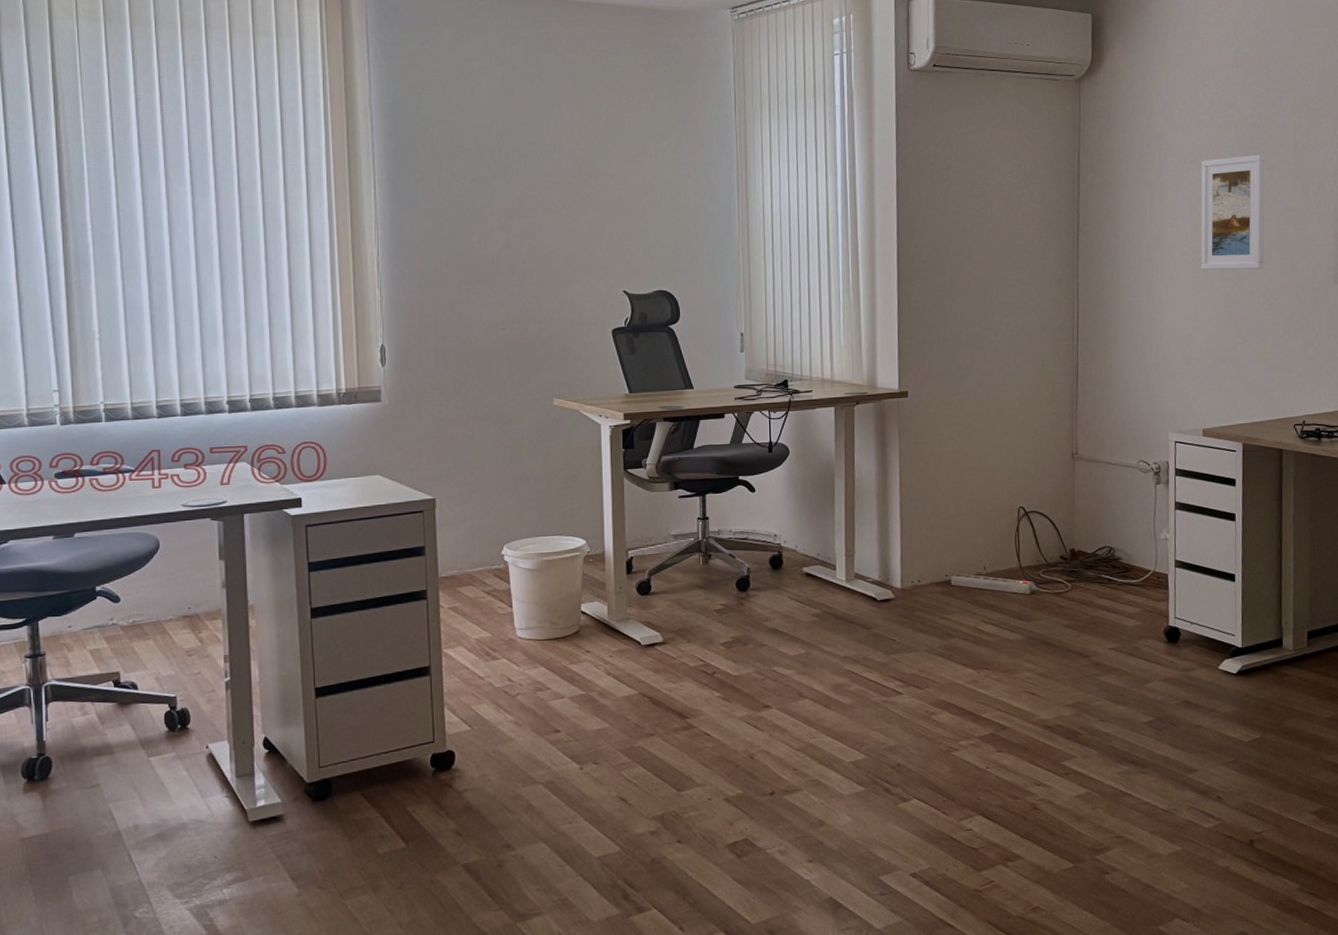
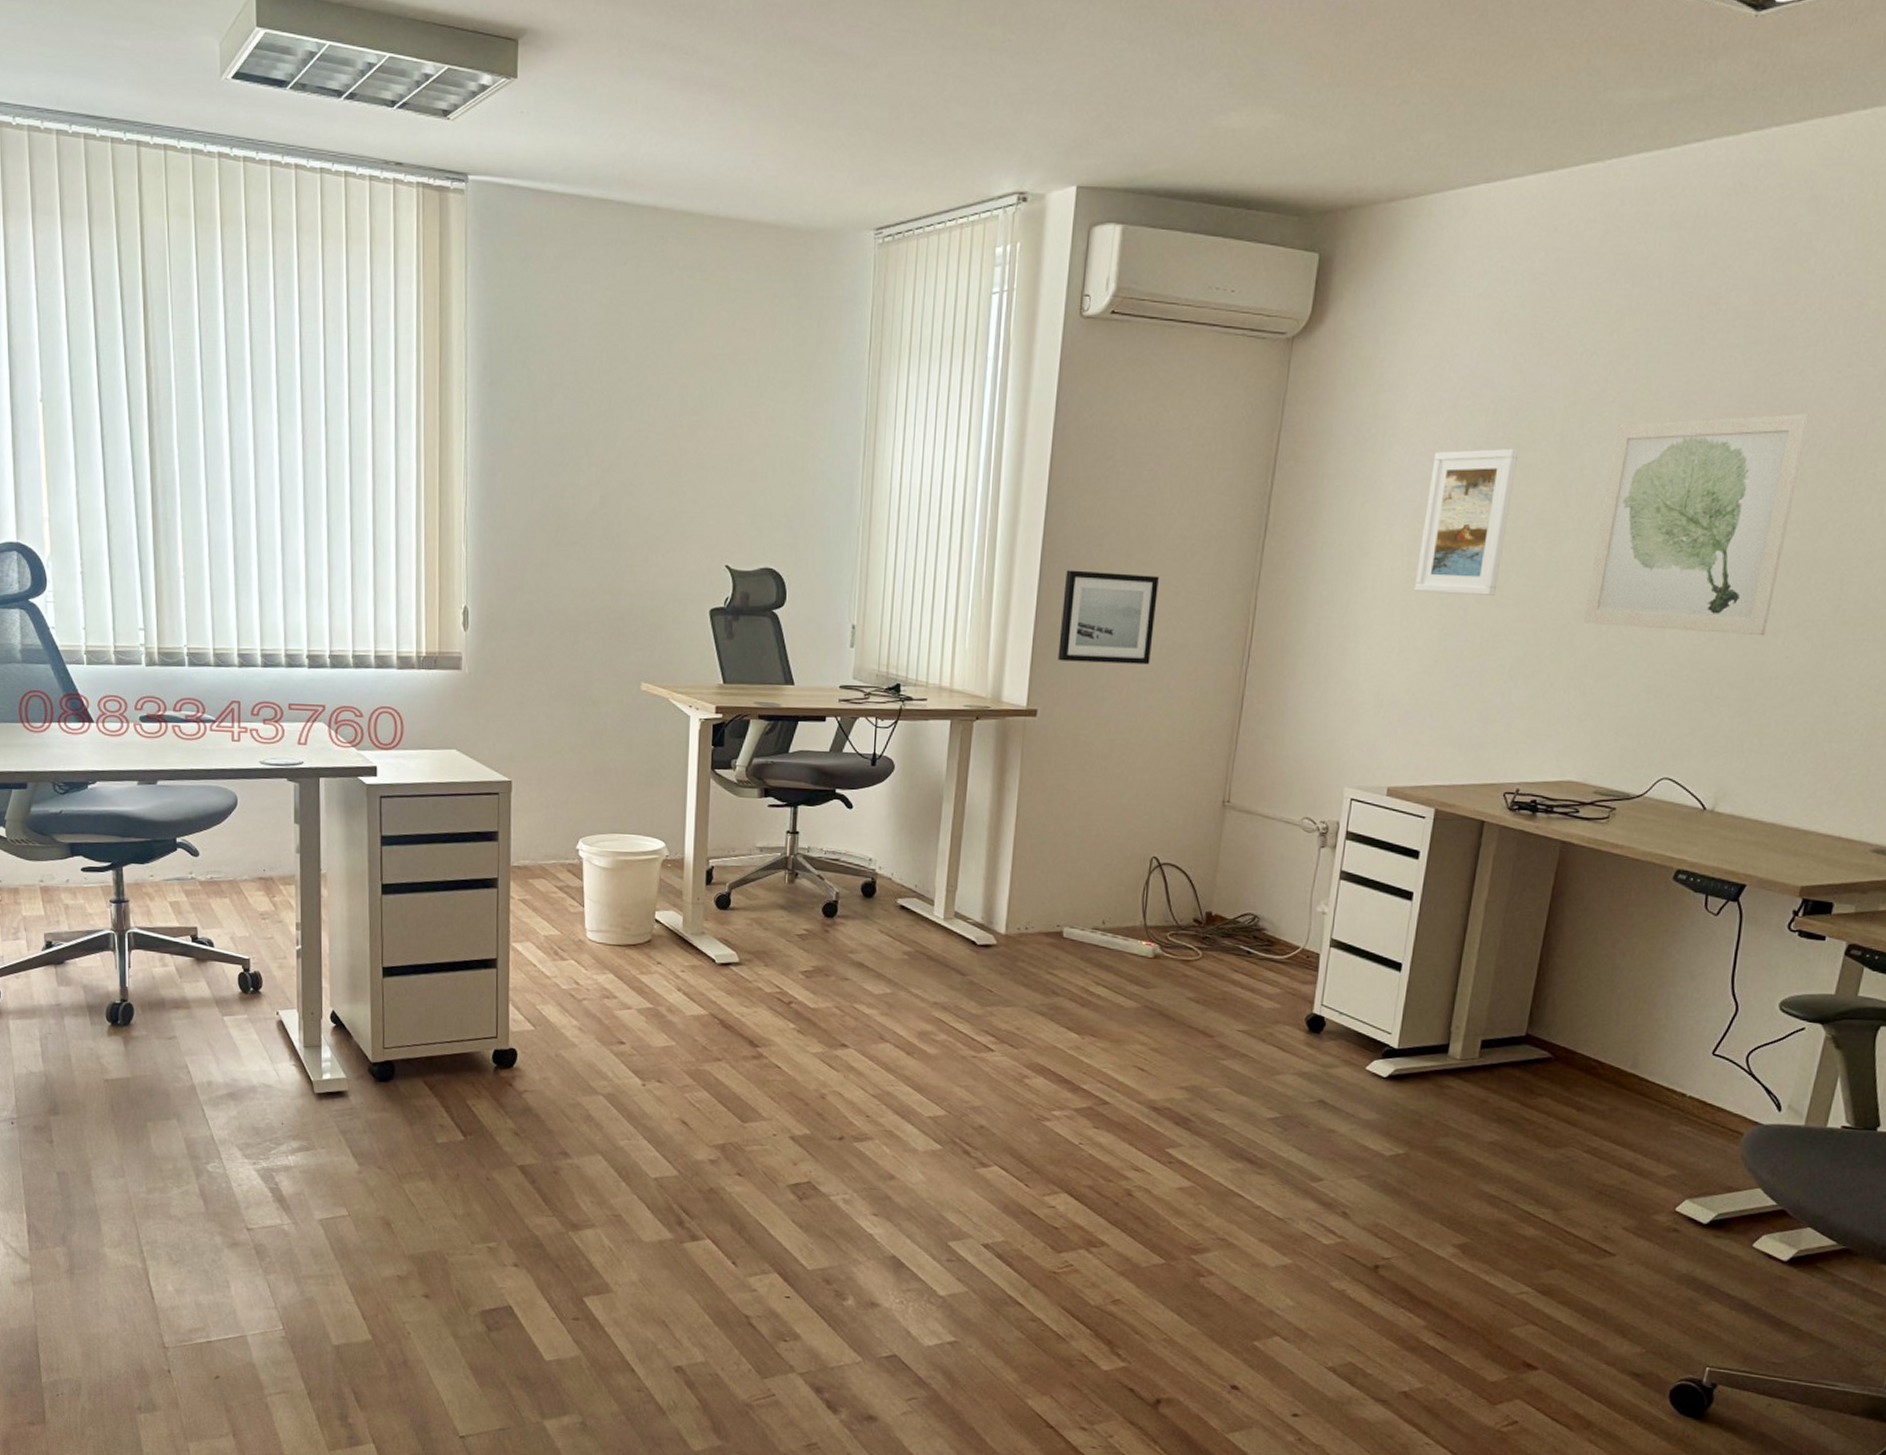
wall art: none [919,272,998,349] -> present [1058,570,1159,665]

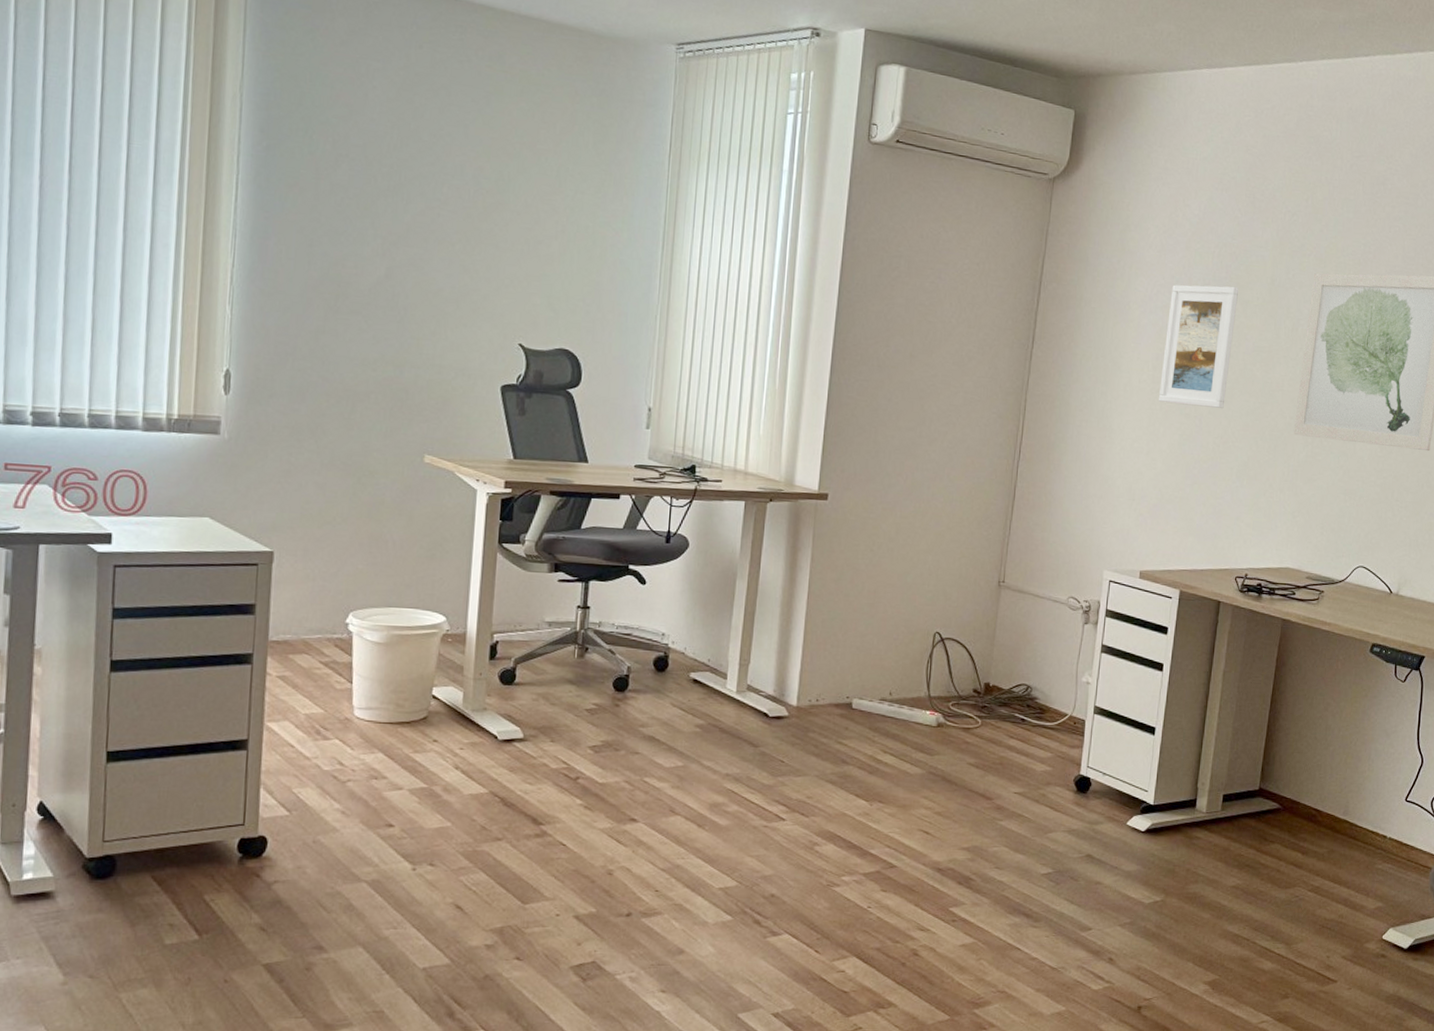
wall art: present [1058,570,1159,665] -> none [847,366,940,456]

